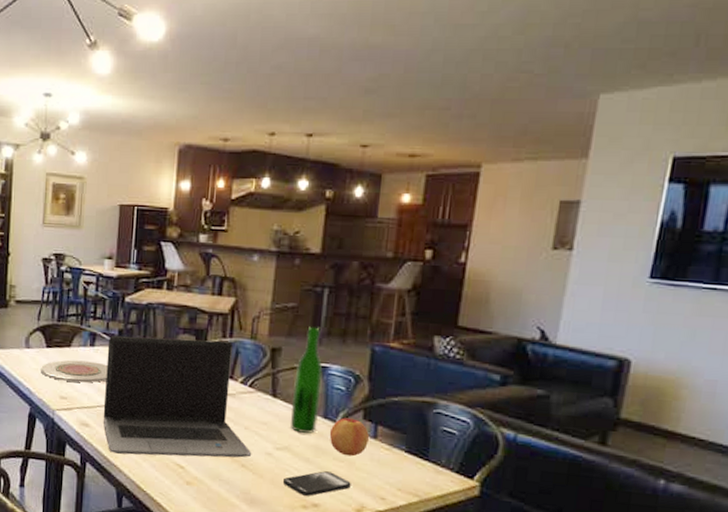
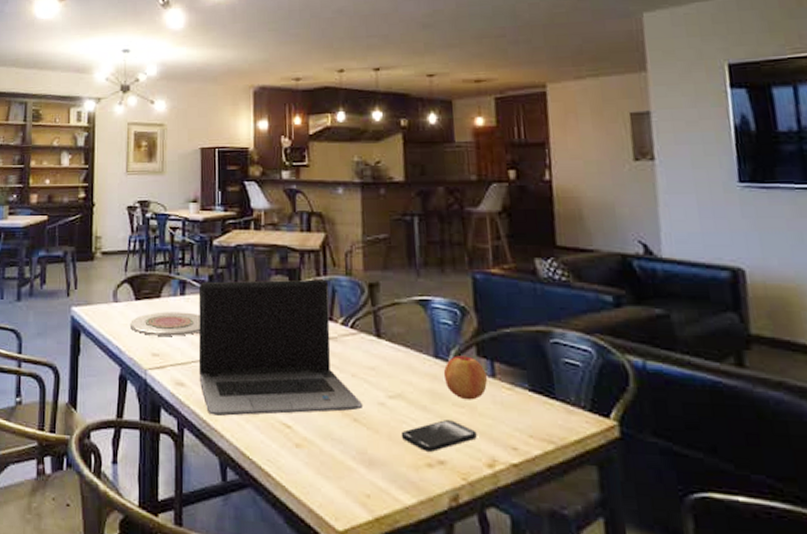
wine bottle: present [290,326,323,434] -> none [397,257,429,376]

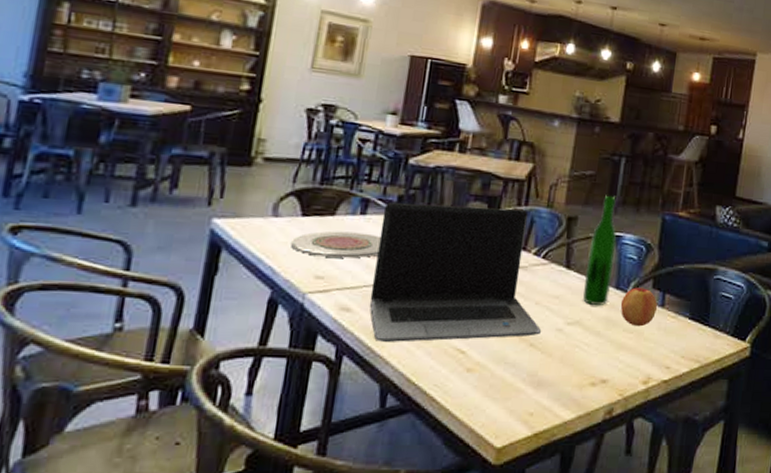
wine bottle: none [397,257,429,376] -> present [583,195,617,305]
smartphone: present [401,420,477,452] -> none [571,344,639,372]

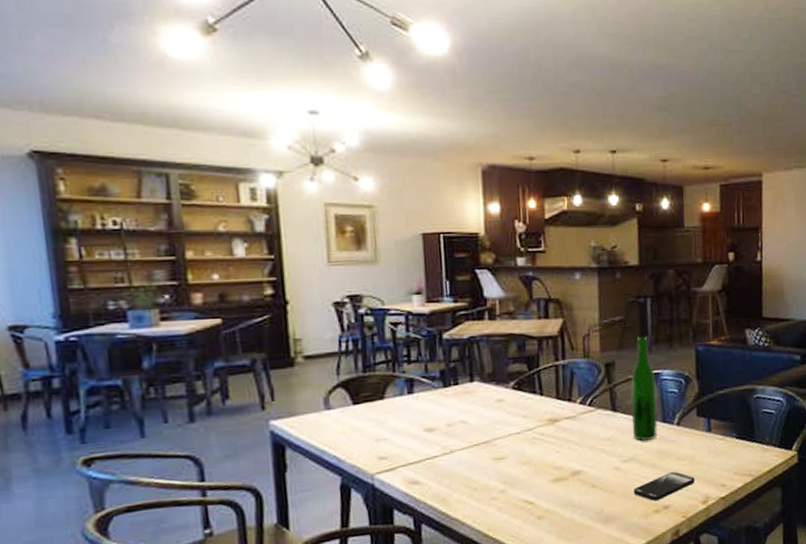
plate: present [291,231,381,259] -> none [349,410,434,440]
laptop computer: present [369,203,541,342] -> none [429,364,599,506]
smartphone: none [571,344,639,372] -> present [633,472,695,501]
apple: present [620,286,657,327] -> none [669,416,704,454]

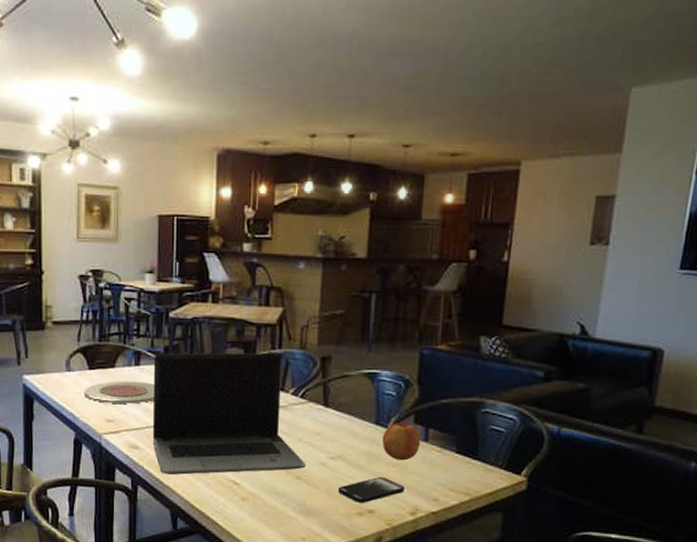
plate: none [349,410,434,440] -> present [84,381,155,404]
laptop computer: none [429,364,599,506] -> present [152,352,305,475]
wine bottle: present [630,336,658,441] -> none [343,333,373,441]
apple: none [669,416,704,454] -> present [382,421,420,461]

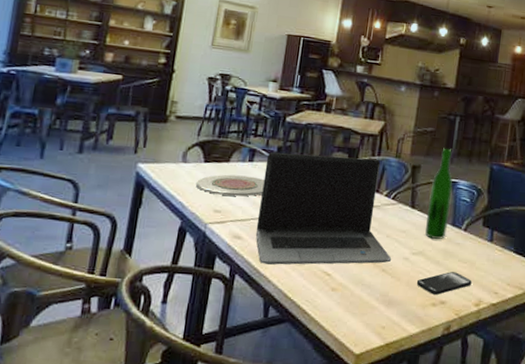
wine bottle: none [343,333,373,441] -> present [425,148,453,239]
apple: present [382,421,420,461] -> none [456,224,487,258]

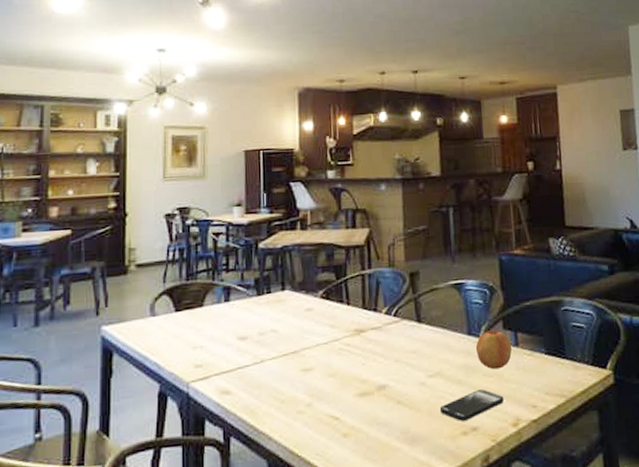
plate: present [196,174,265,197] -> none [170,318,247,347]
laptop computer: present [255,152,391,265] -> none [244,274,405,419]
wine bottle: present [425,148,453,239] -> none [435,246,463,355]
apple: none [456,224,487,258] -> present [475,328,512,370]

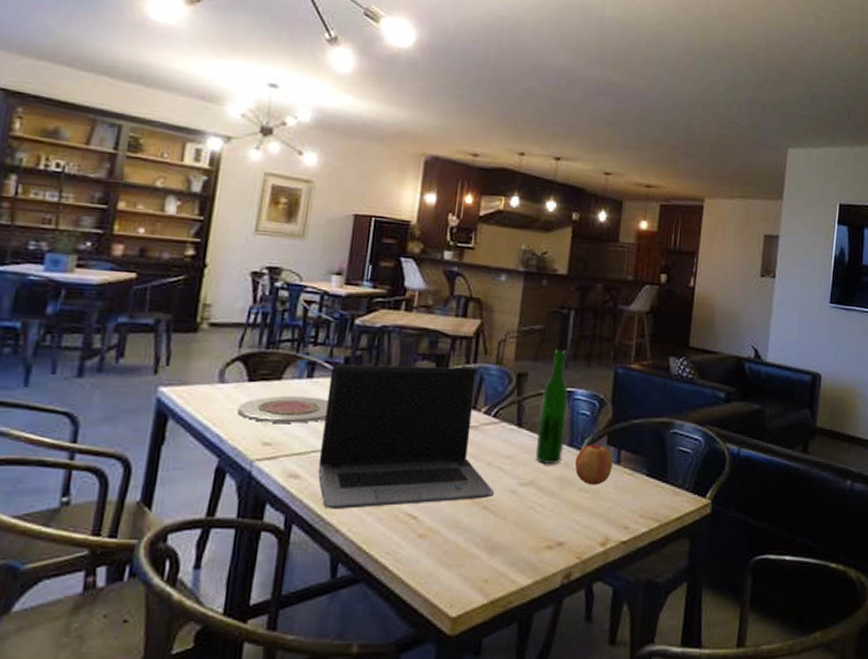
plate: none [170,318,247,347] -> present [238,395,329,423]
laptop computer: none [244,274,405,419] -> present [317,364,494,509]
wine bottle: none [435,246,463,355] -> present [536,349,569,464]
smartphone: present [439,389,504,421] -> none [526,504,596,534]

